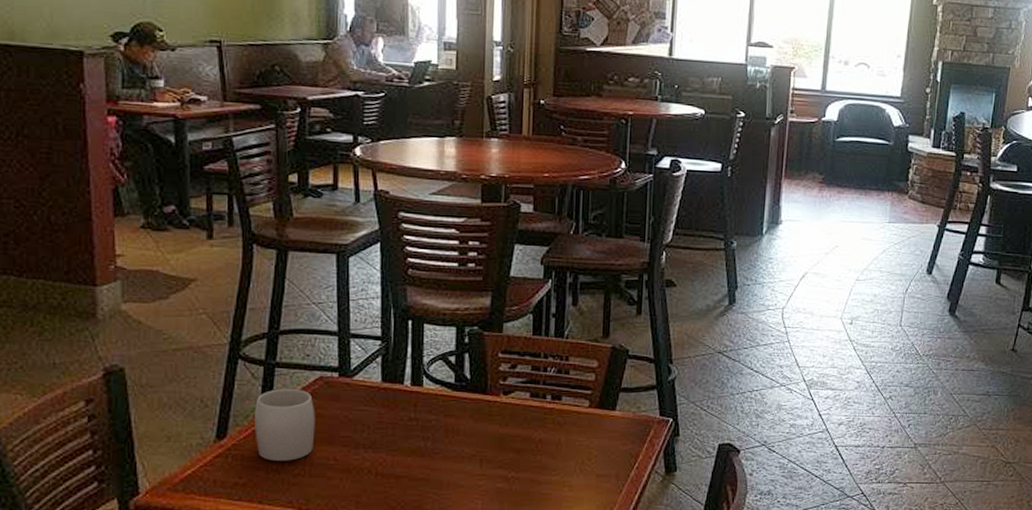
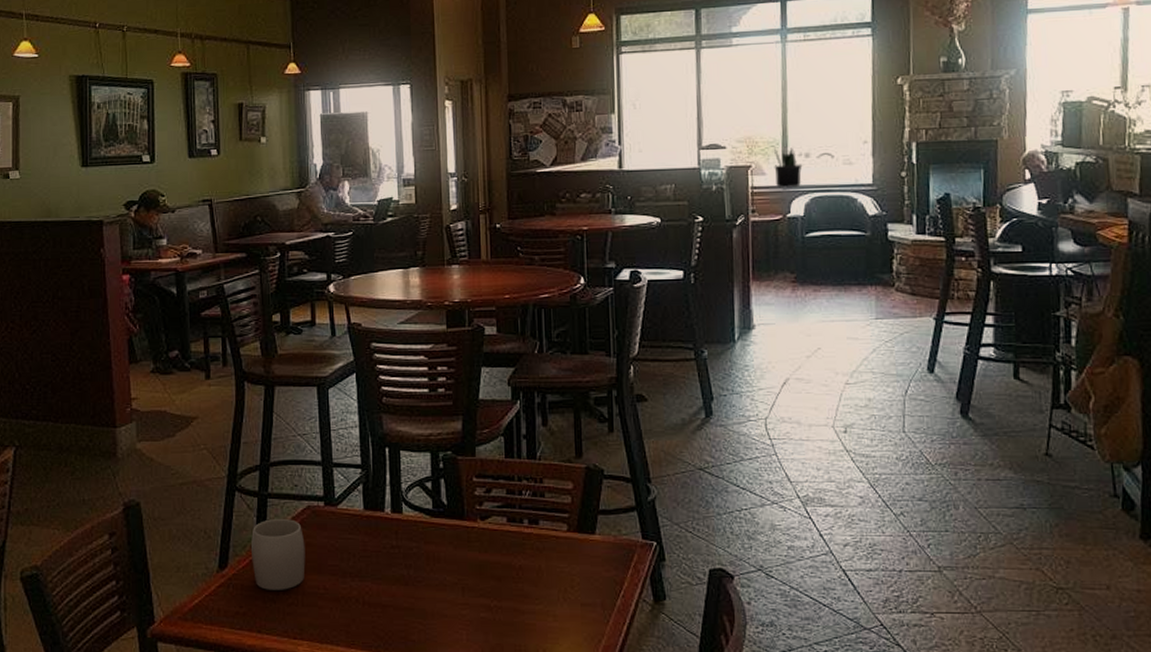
planter: none [815,51,841,93] -> present [774,147,803,188]

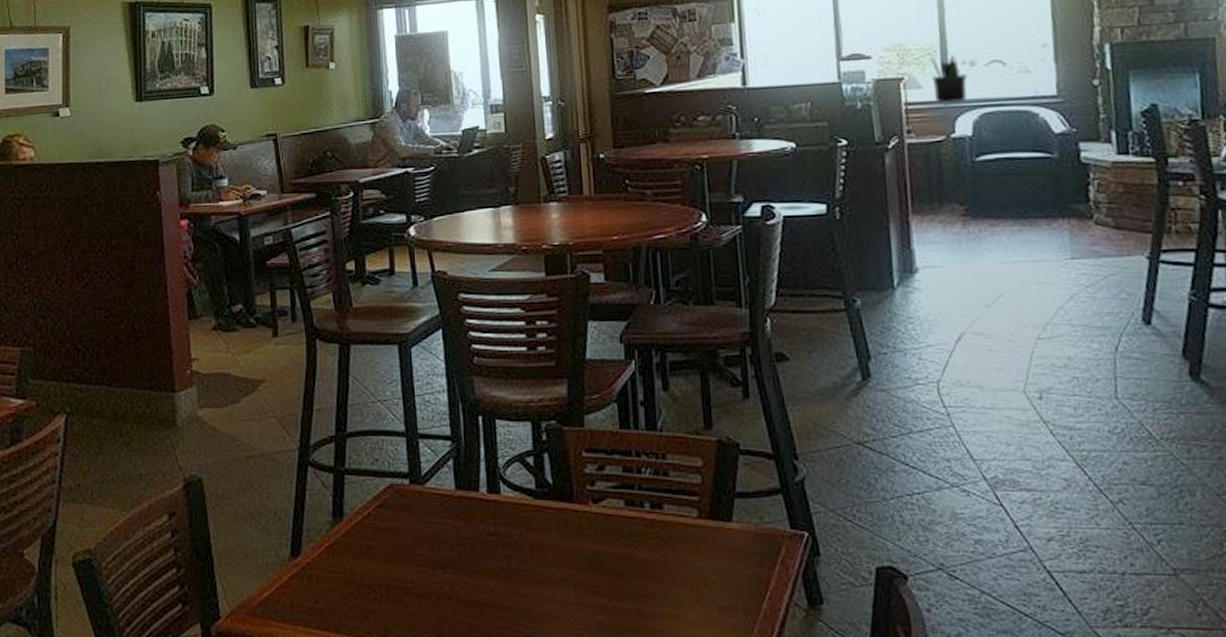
mug: present [251,519,306,590] -> none [327,499,390,583]

